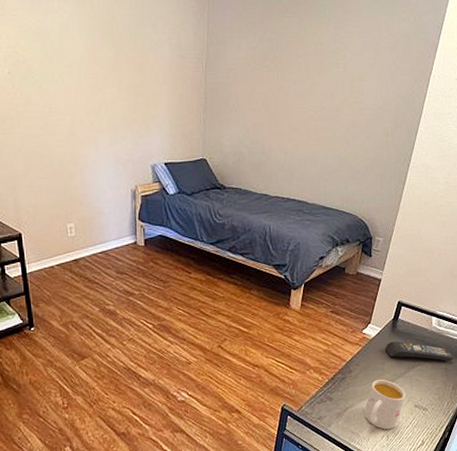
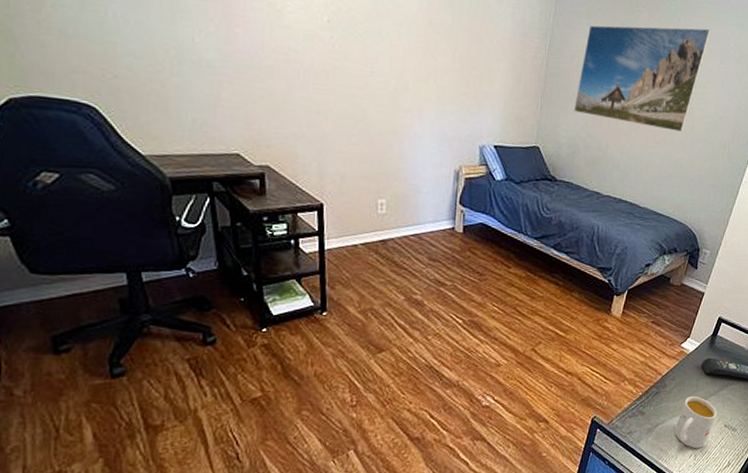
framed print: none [235,22,363,127] -> present [574,25,712,132]

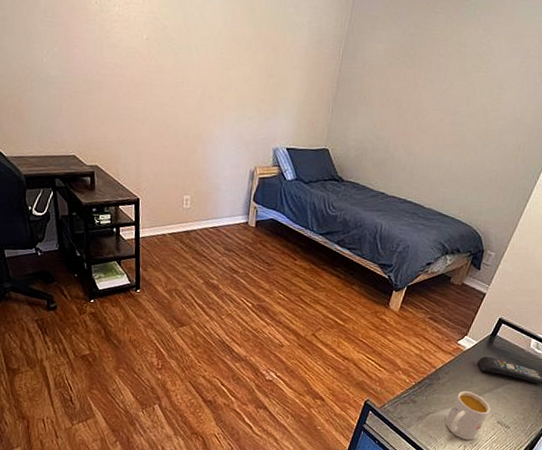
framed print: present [574,25,712,132] -> none [364,26,514,134]

